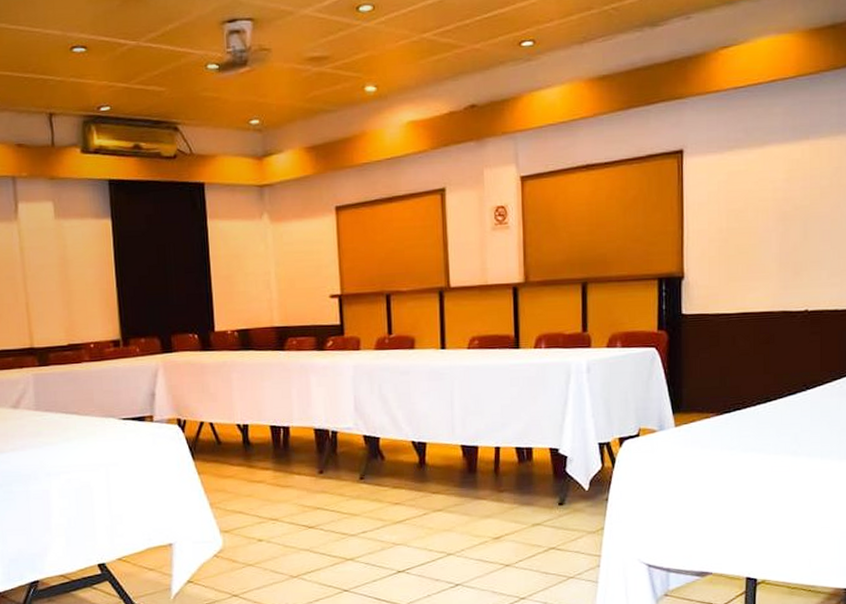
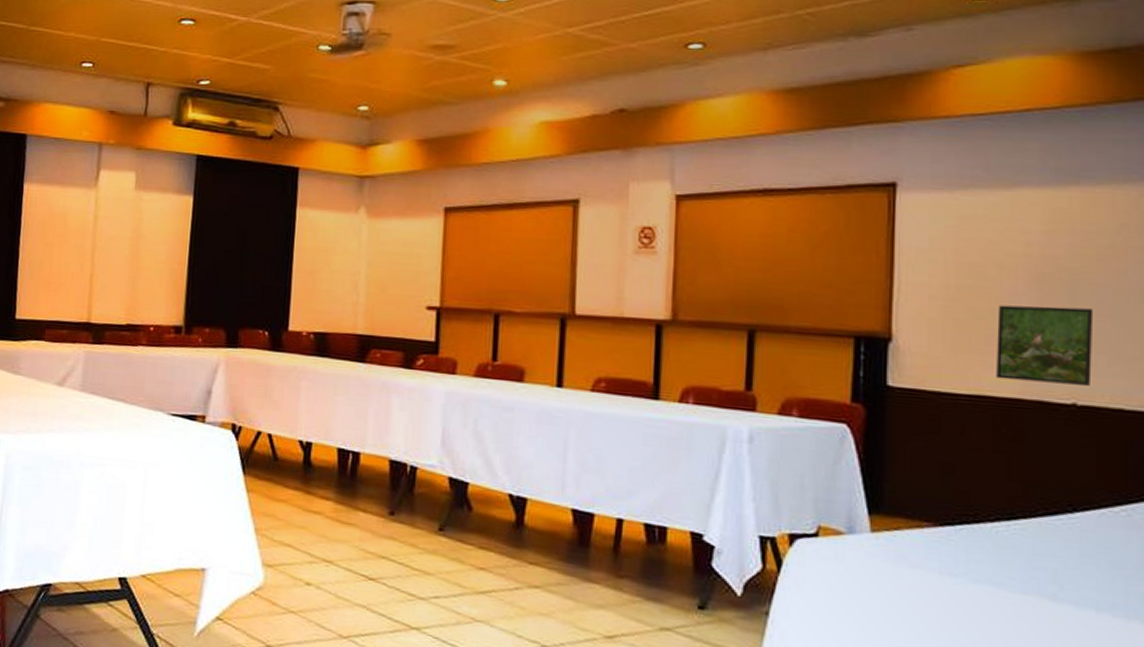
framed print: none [755,236,819,298] -> present [996,305,1094,386]

